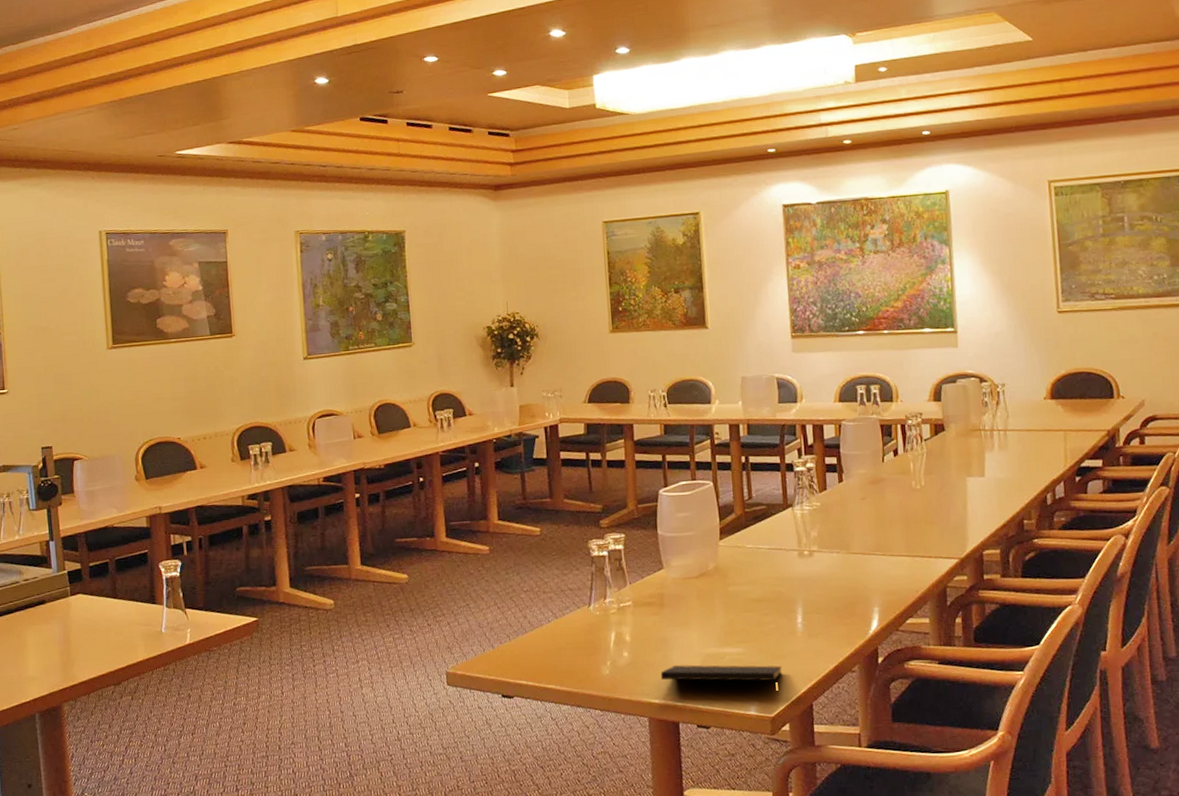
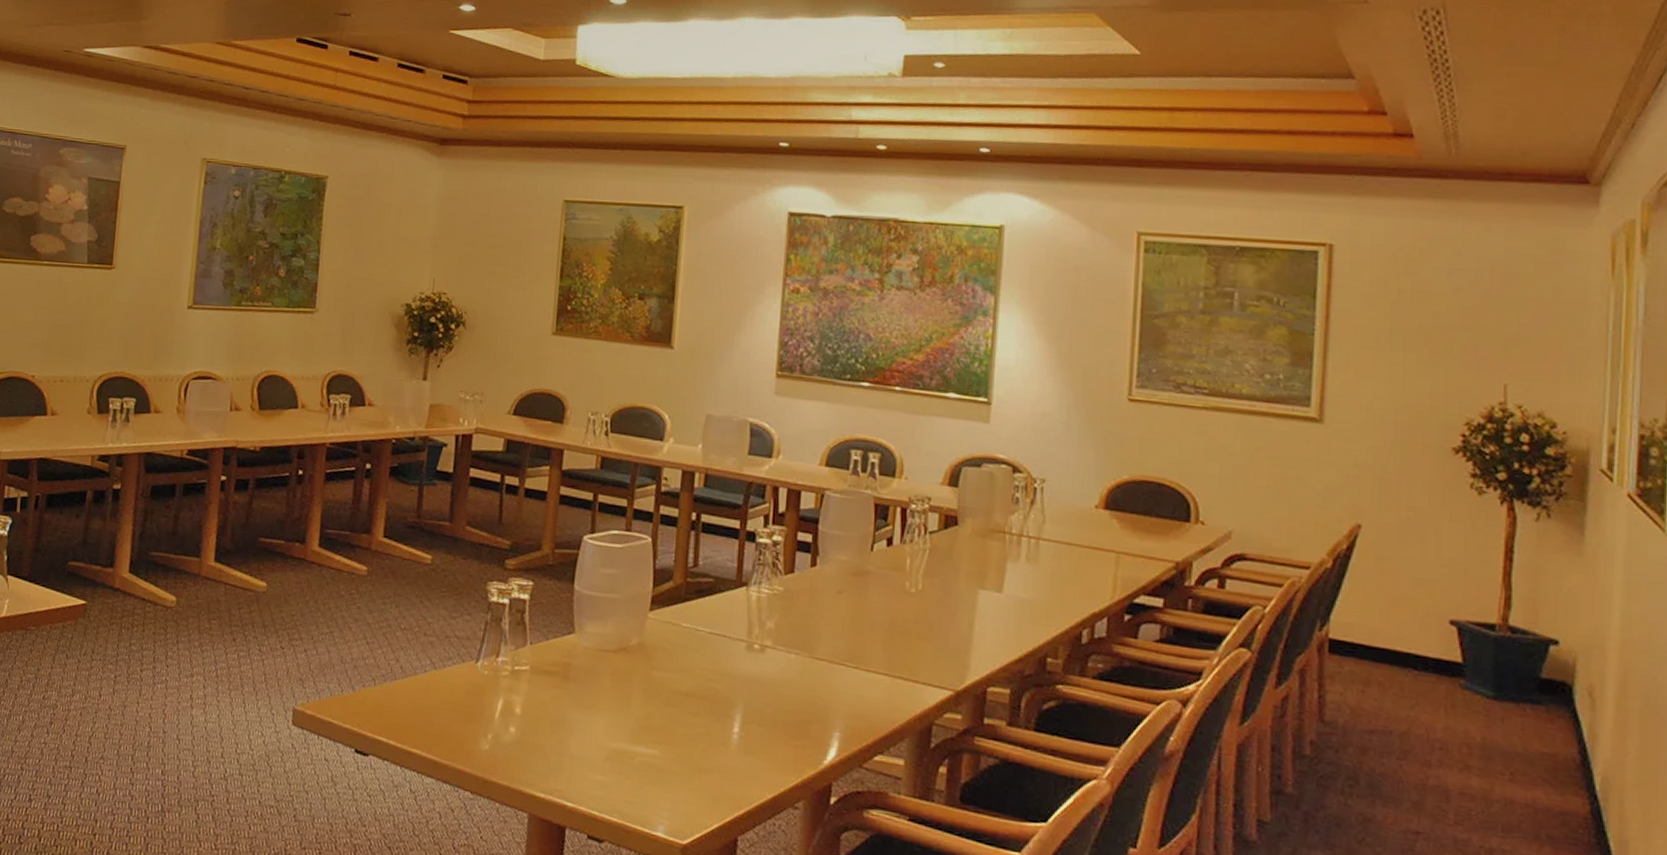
notepad: present [660,665,783,695] -> none [551,755,706,819]

